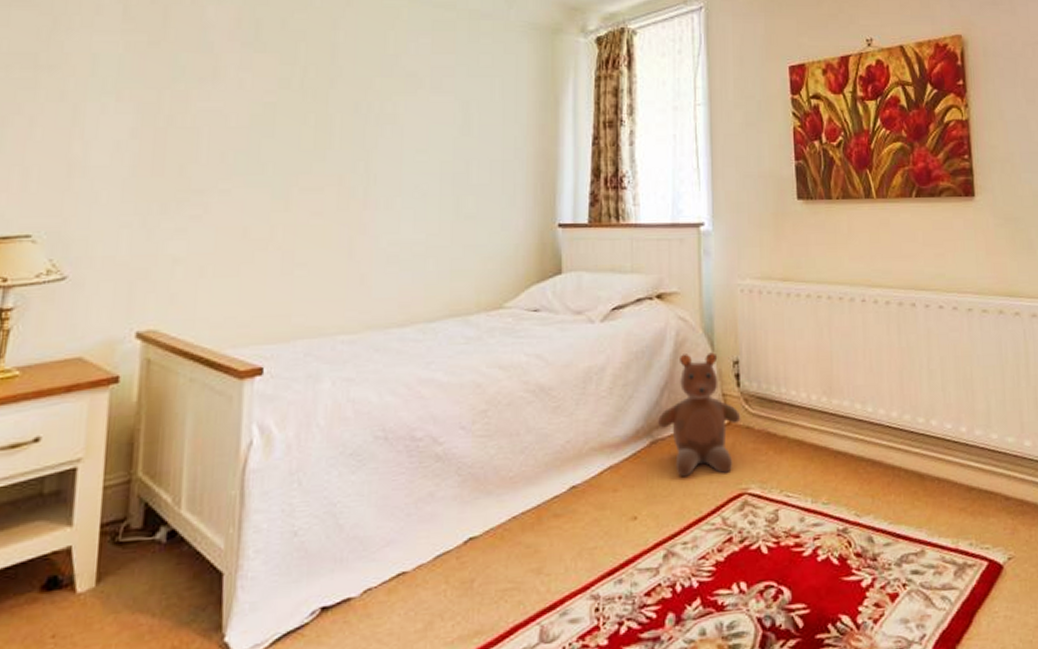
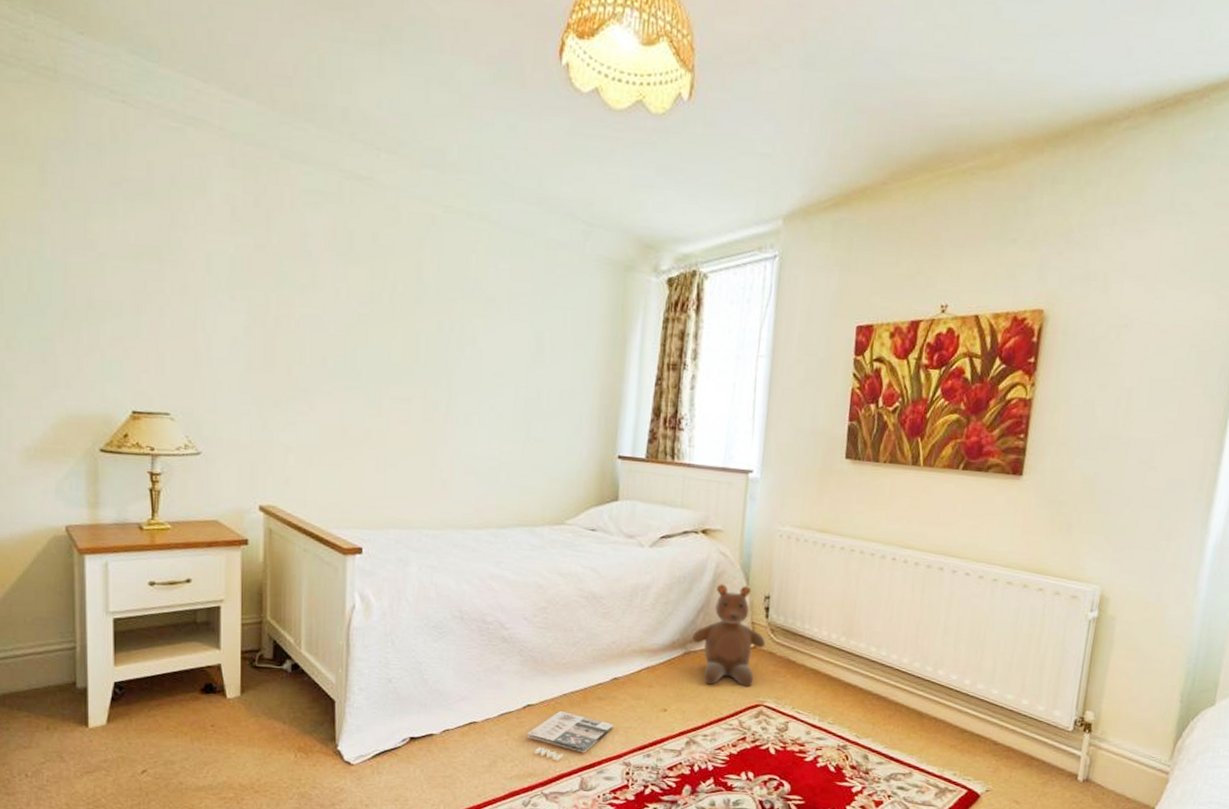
magazine: none [470,539,575,608] -> present [527,710,614,761]

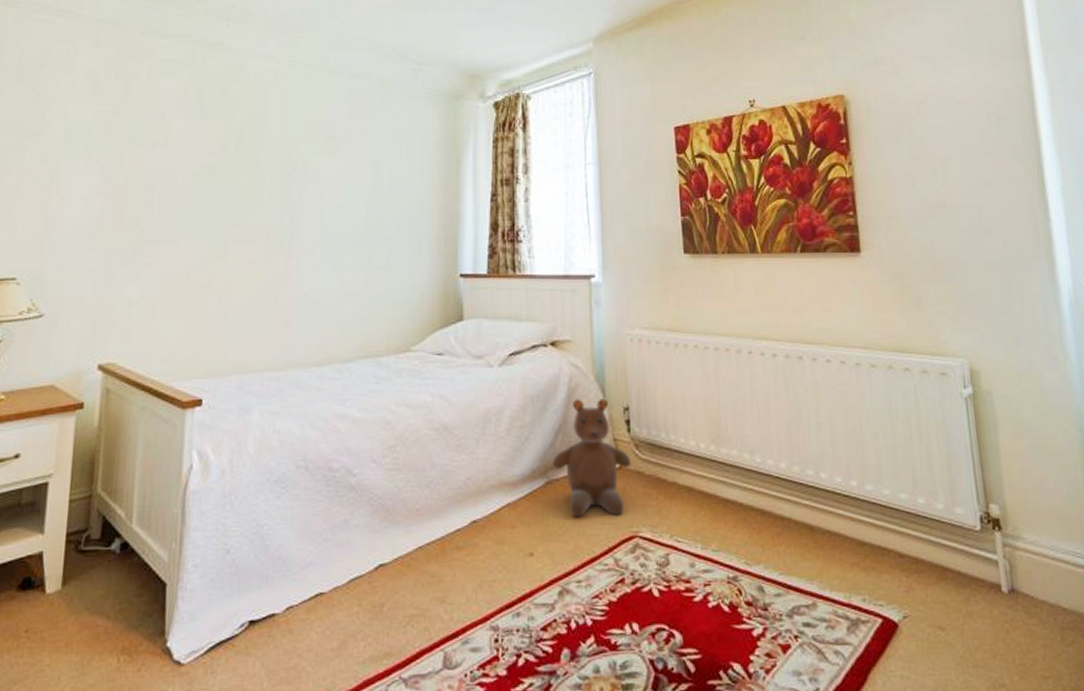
magazine: present [527,710,614,761] -> none [380,567,476,633]

